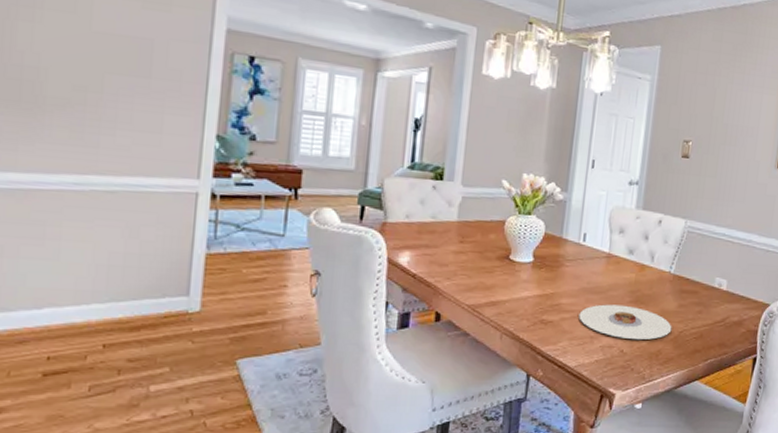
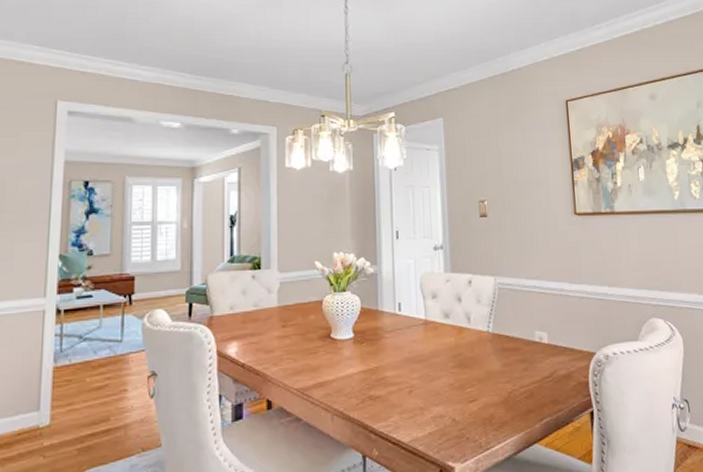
plate: present [579,304,672,340] -> none [405,371,501,407]

